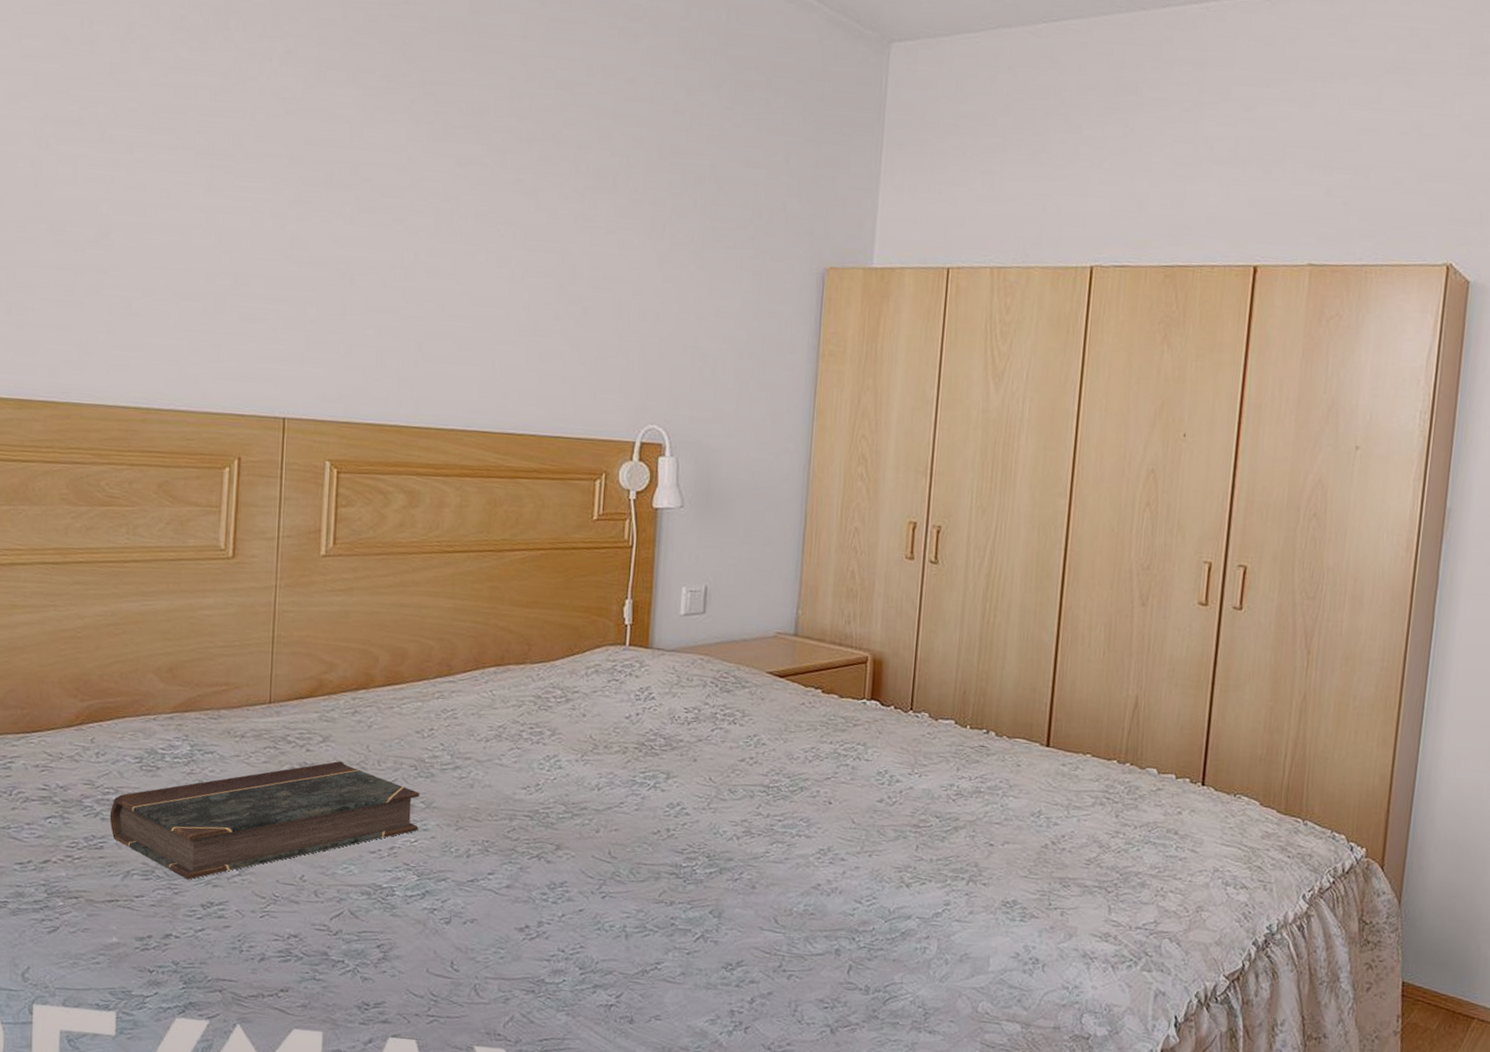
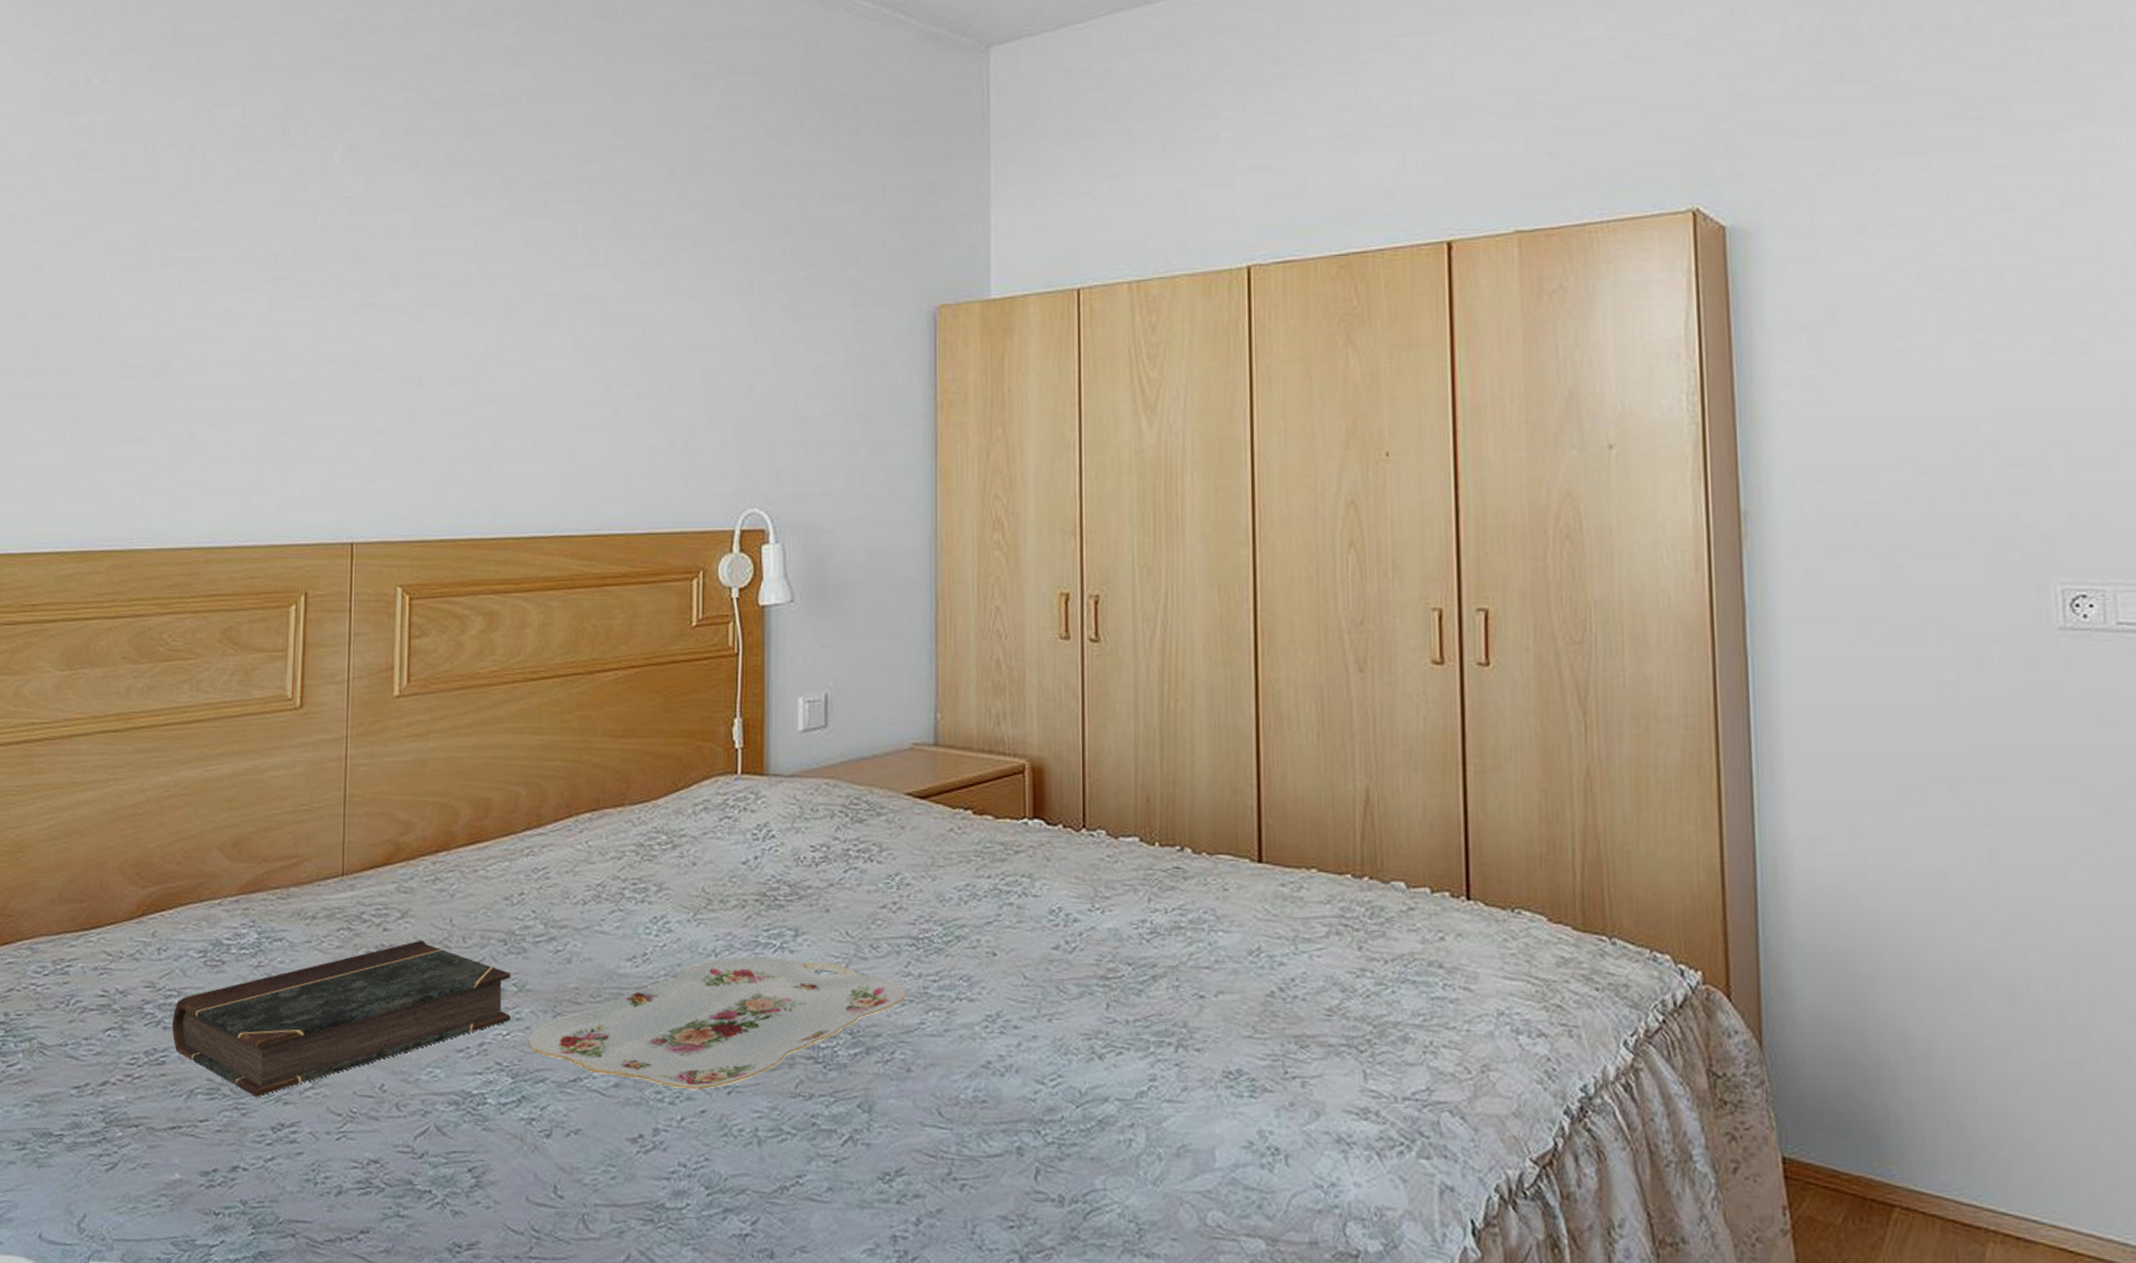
serving tray: none [433,792,757,894] -> present [528,956,907,1090]

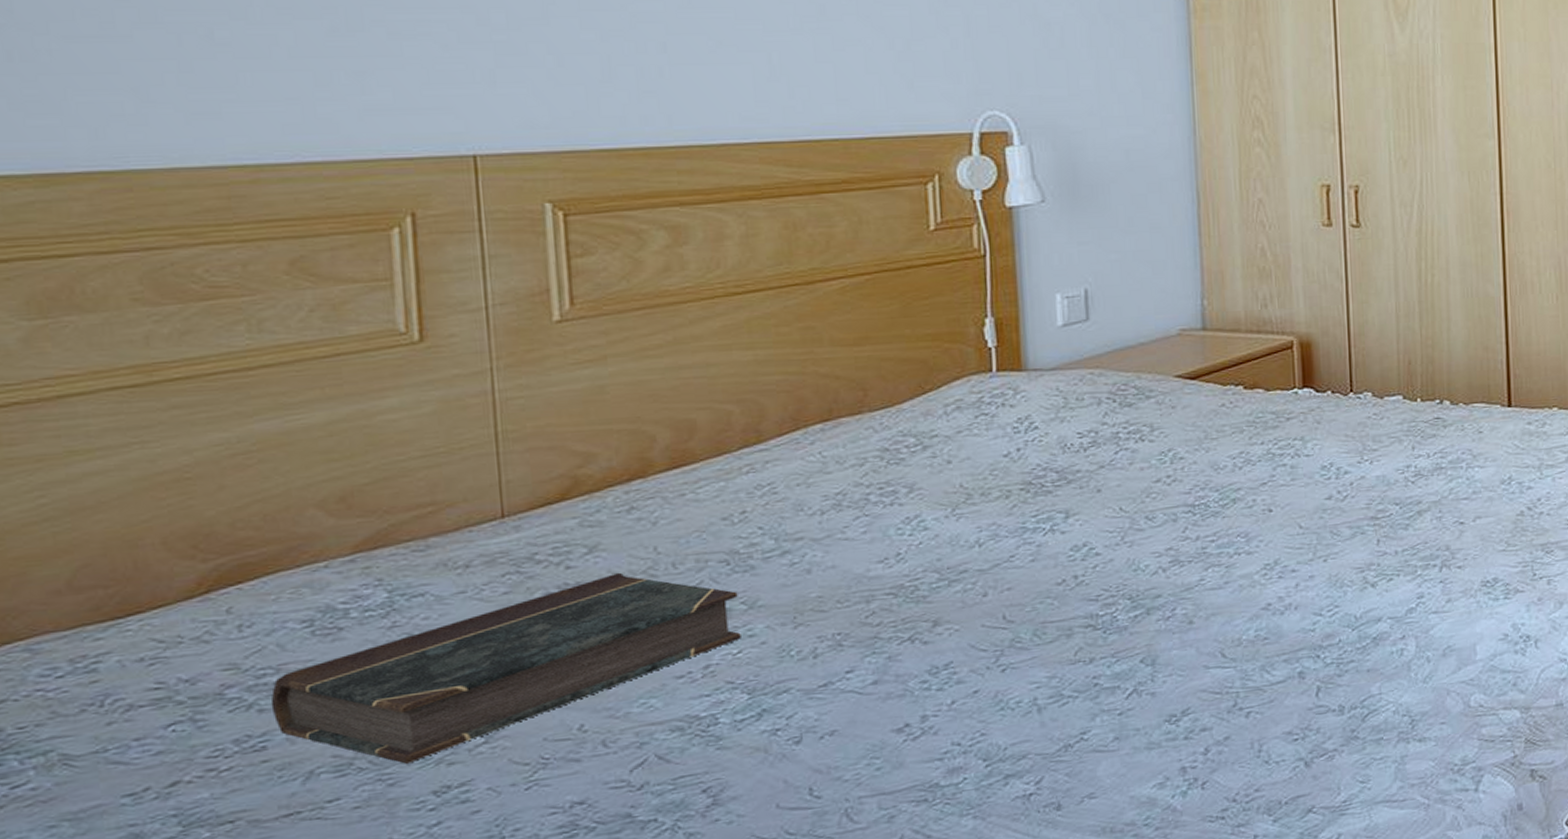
serving tray: present [528,956,907,1090] -> none [764,538,1186,675]

